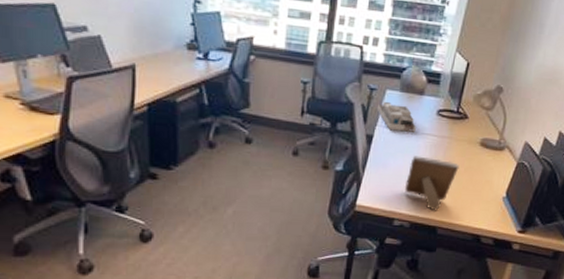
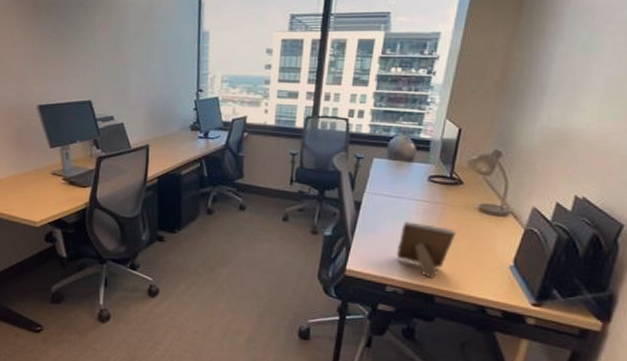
desk organizer: present [376,101,416,132] -> none [364,169,406,199]

